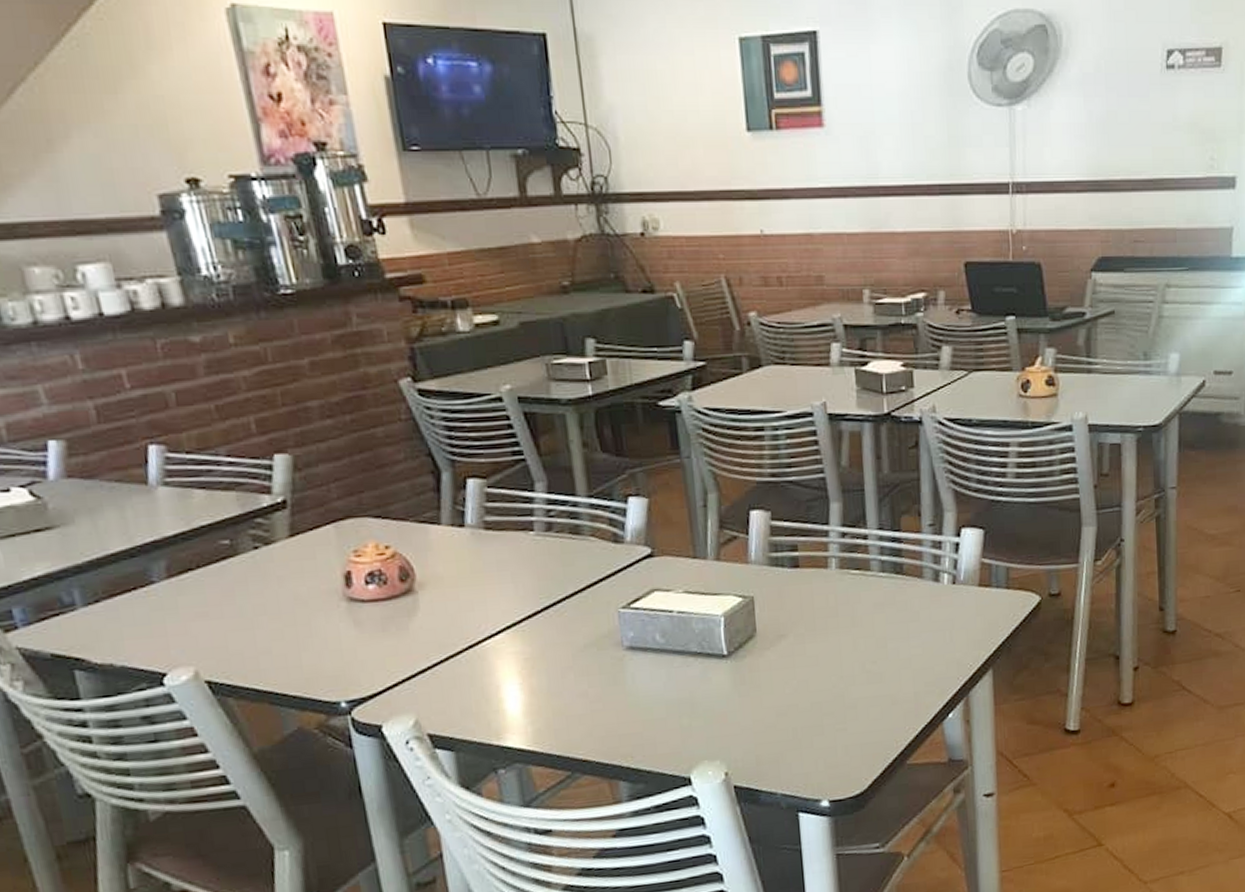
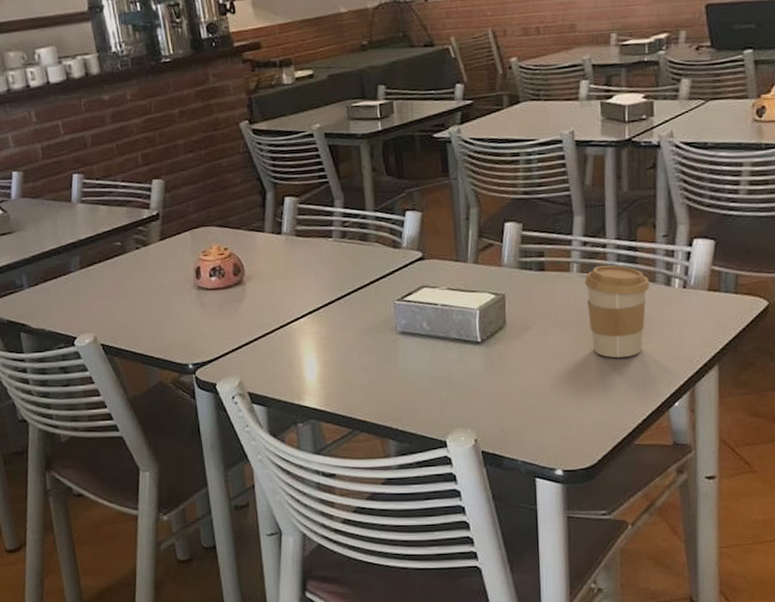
coffee cup: none [845,559,918,667] -> present [584,265,650,358]

